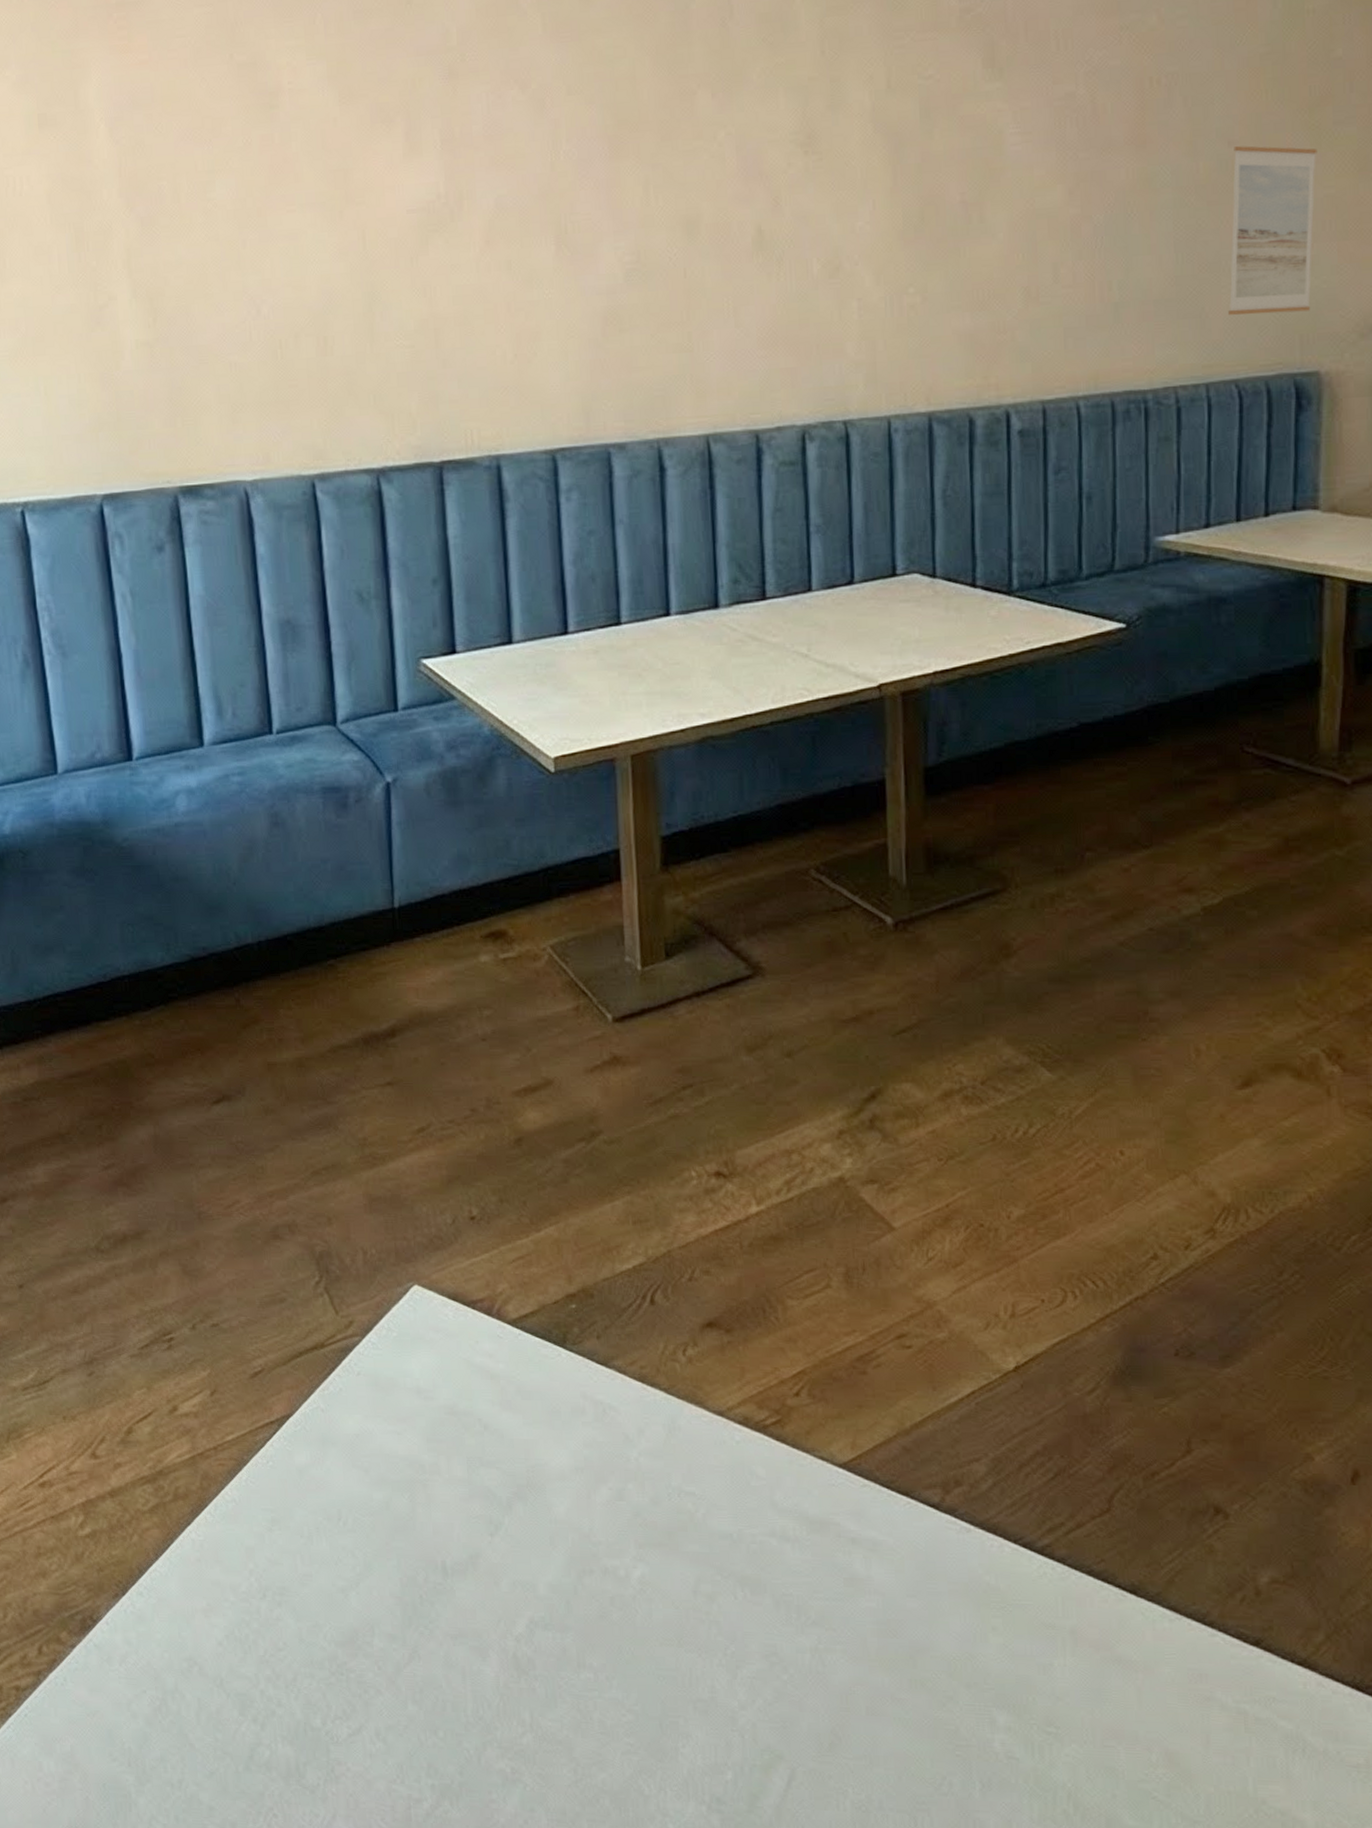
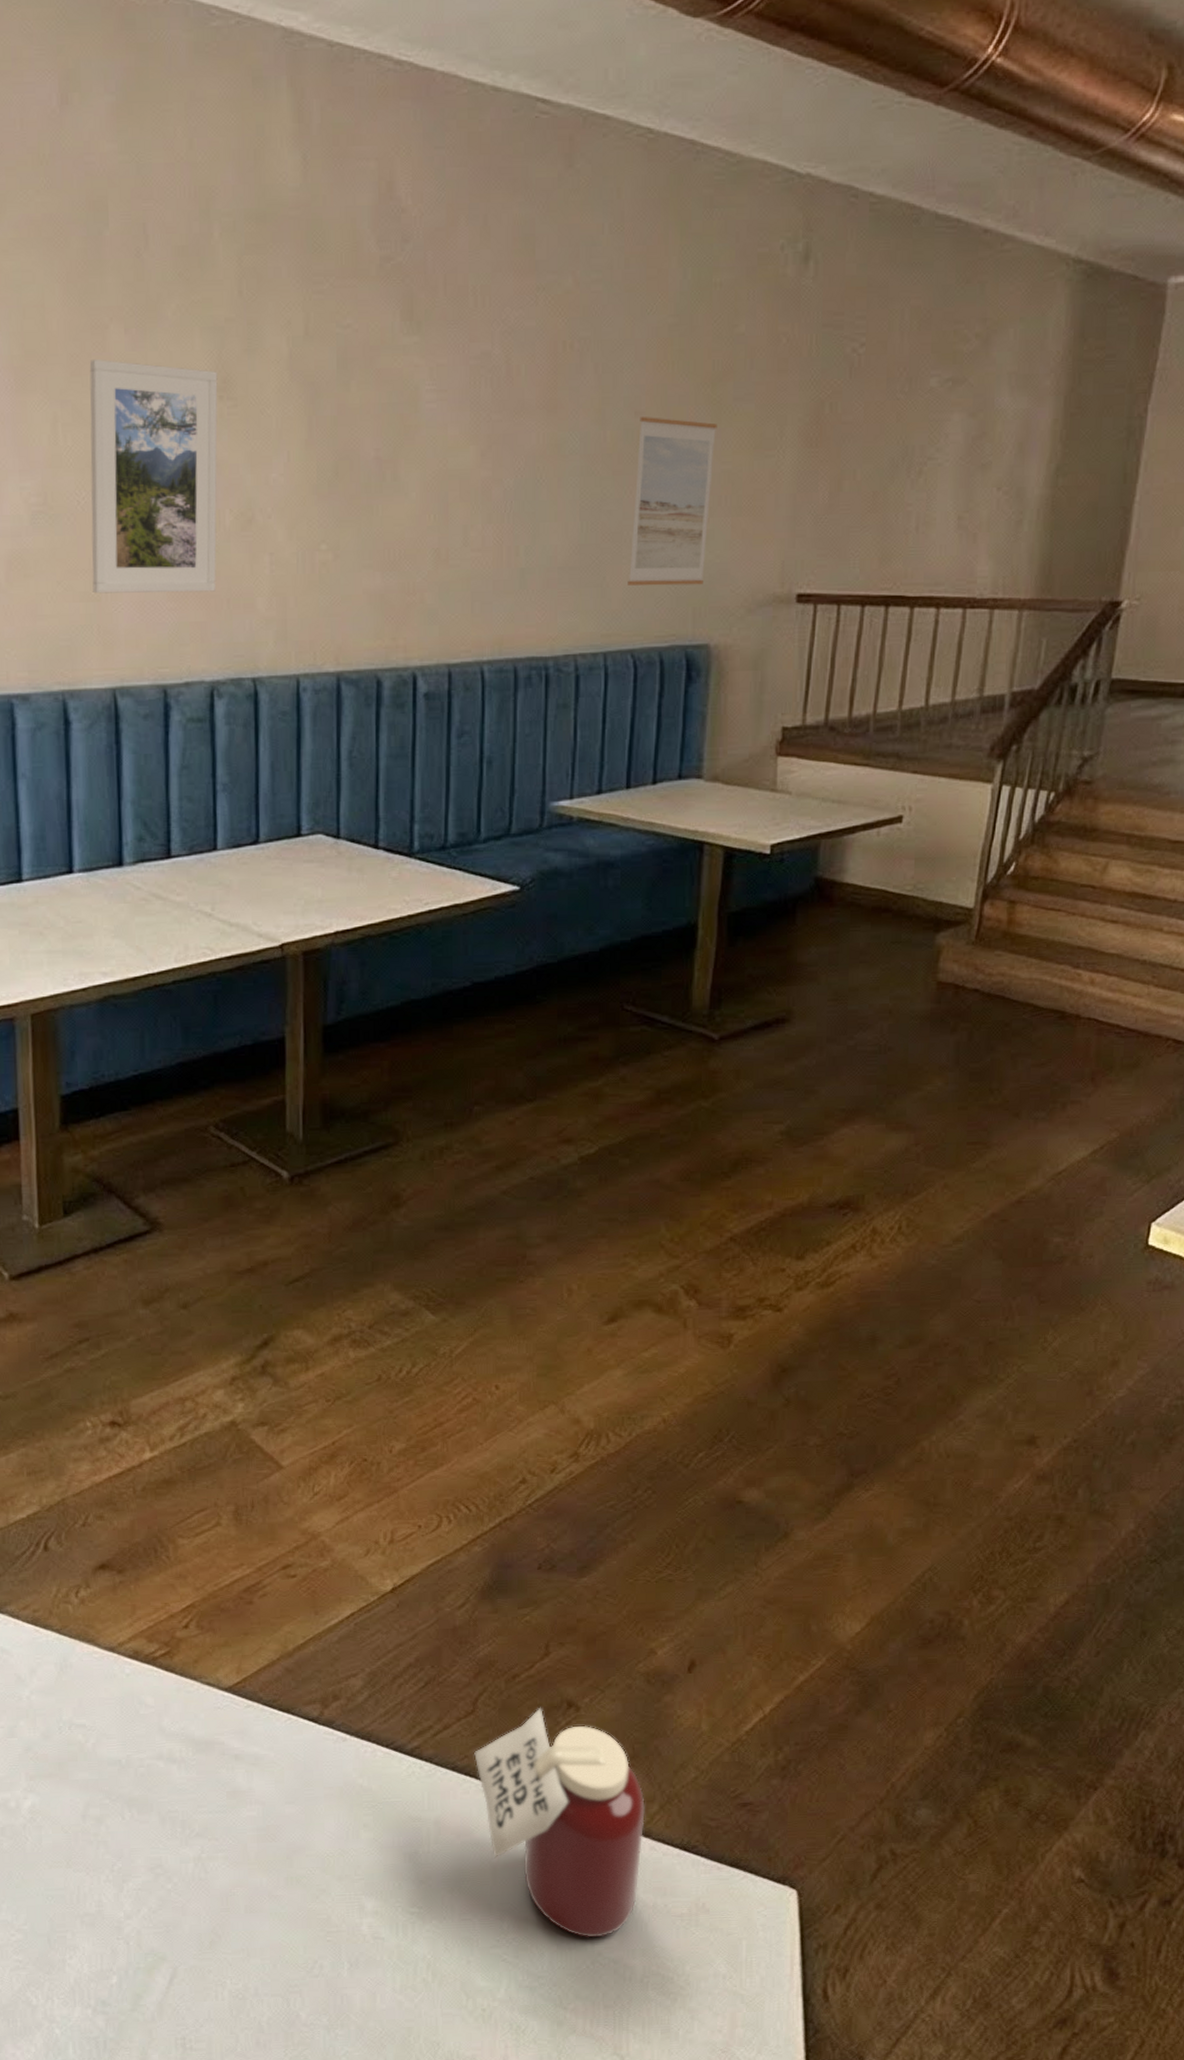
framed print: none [678,123,806,345] -> present [89,360,218,594]
jar: none [1112,1510,1309,1783] -> present [474,1707,645,1938]

